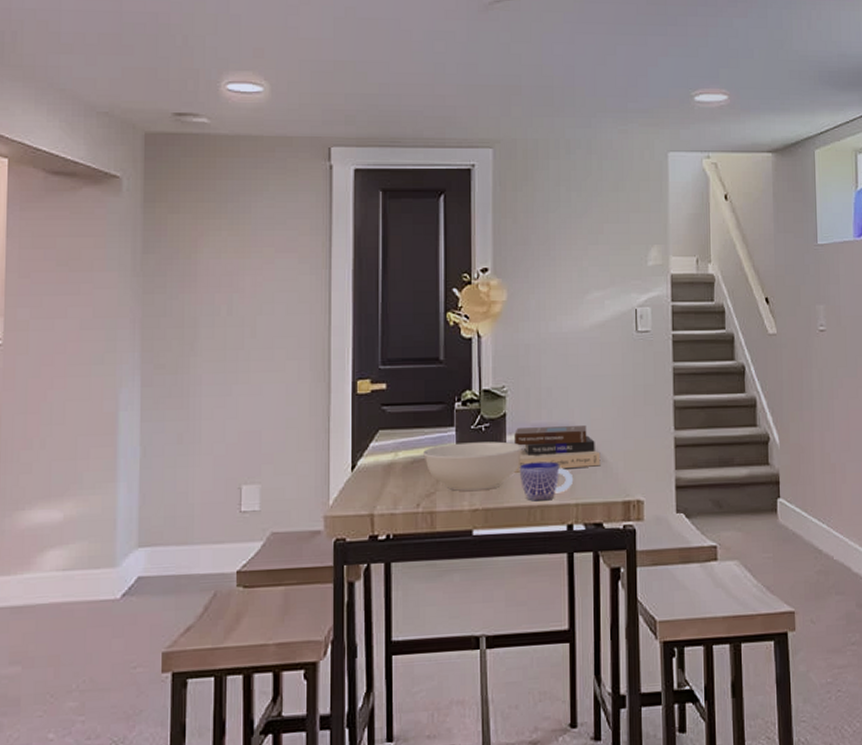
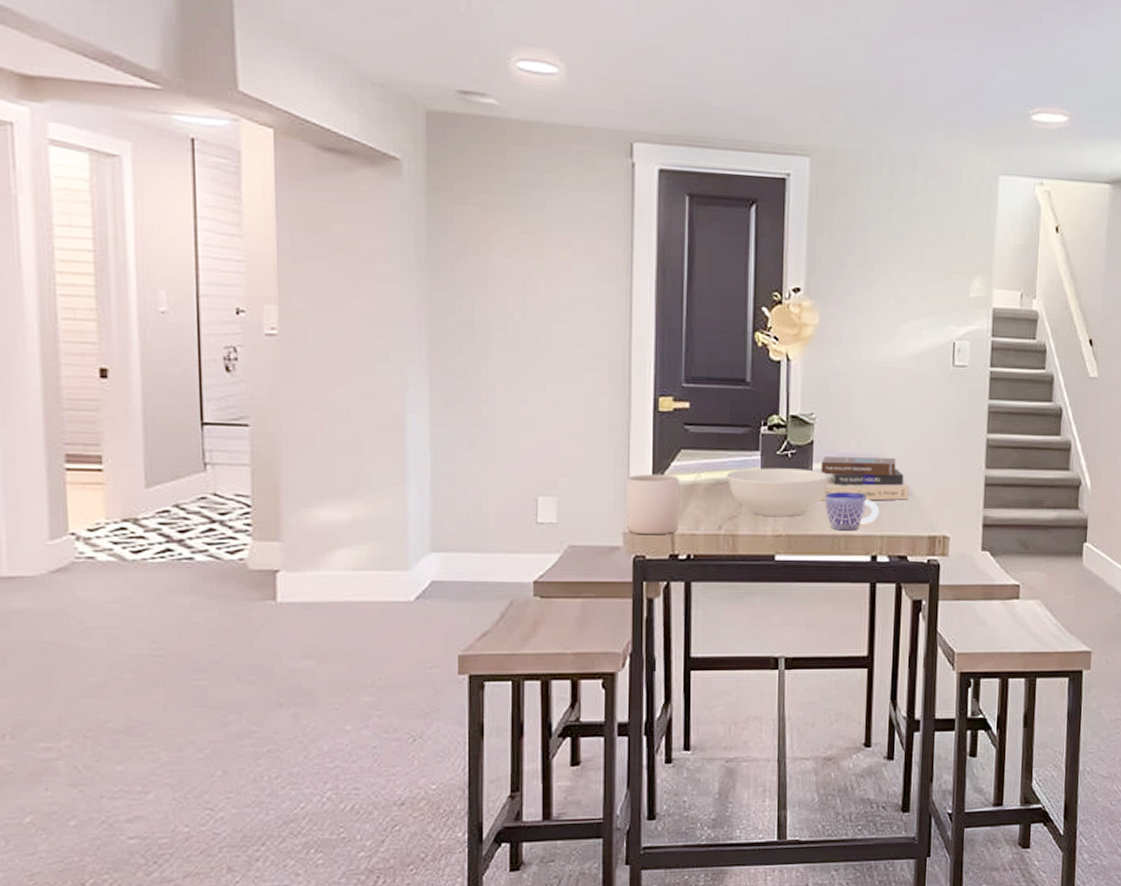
mug: none [326,455,379,518] -> present [626,473,680,535]

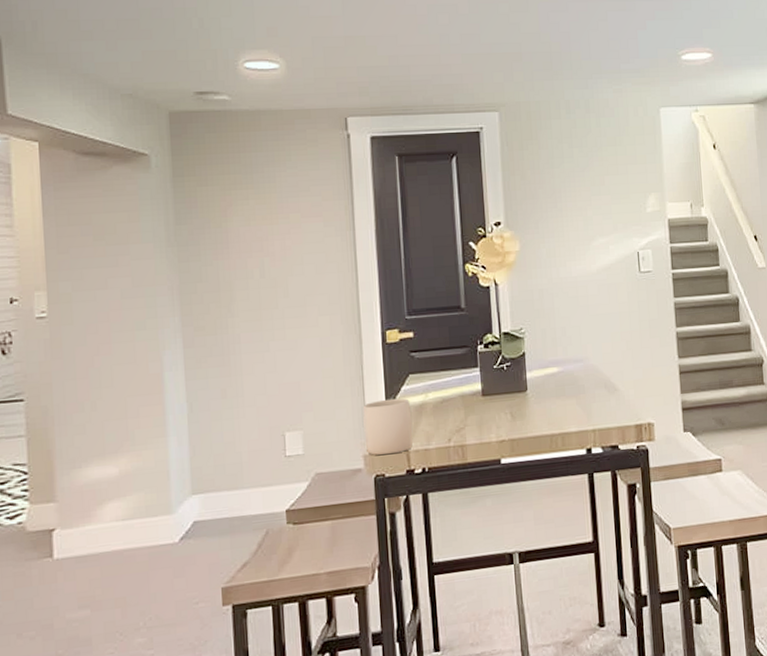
bowl: present [727,468,830,517] -> none [451,378,542,425]
books: present [819,457,909,501] -> none [534,359,614,406]
cup: present [824,492,880,531] -> none [539,393,590,430]

